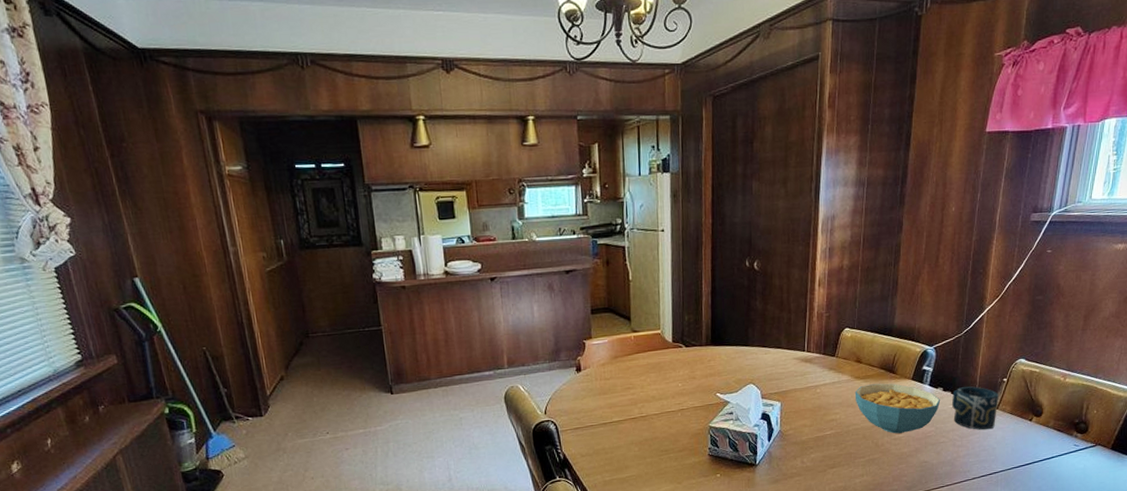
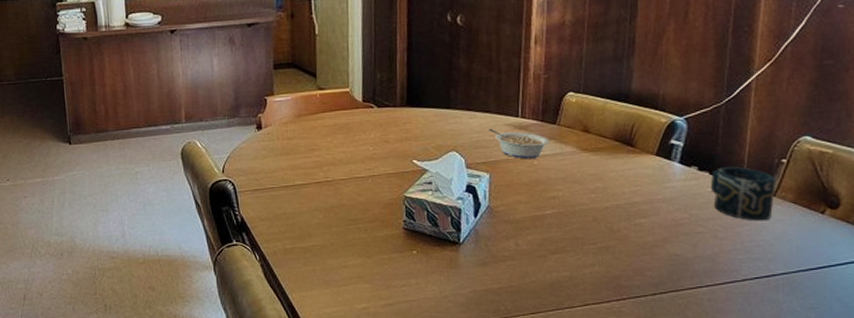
legume: none [780,362,830,388] -> present [488,128,550,159]
cereal bowl: present [854,383,941,434] -> none [581,158,696,218]

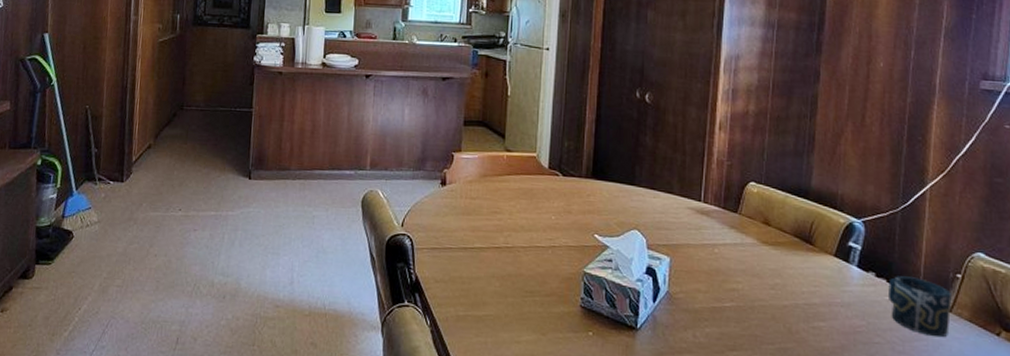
legume: present [488,128,550,159] -> none [670,209,731,247]

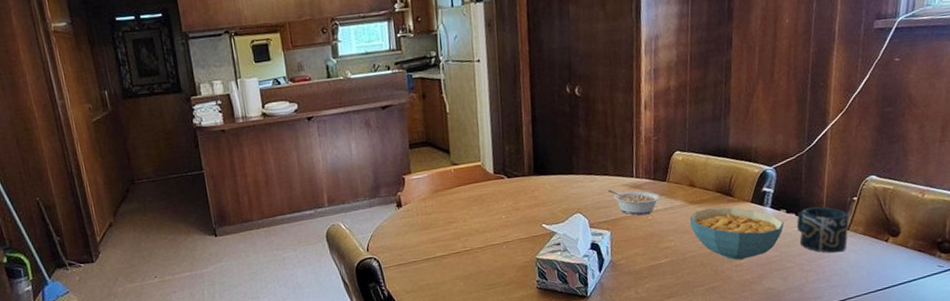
legume: none [670,209,731,247] -> present [607,189,661,215]
cereal bowl: none [761,253,873,322] -> present [689,207,785,260]

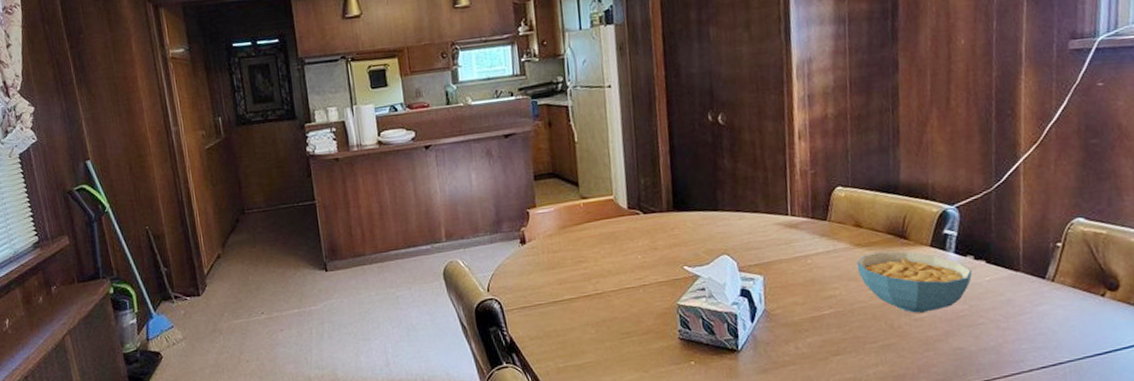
legume: present [607,189,661,215] -> none [758,228,822,259]
cup: present [796,207,849,253] -> none [987,253,1054,309]

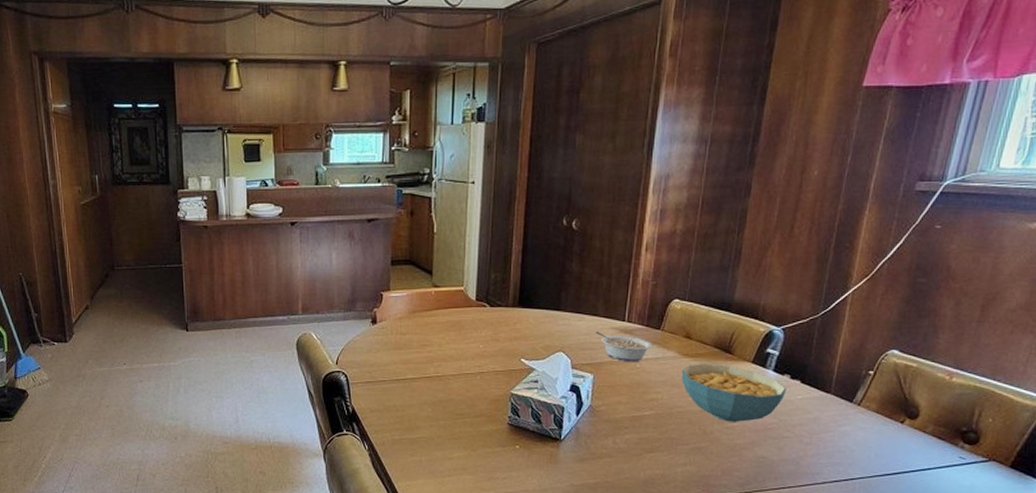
legume: none [758,228,822,259] -> present [595,331,653,362]

